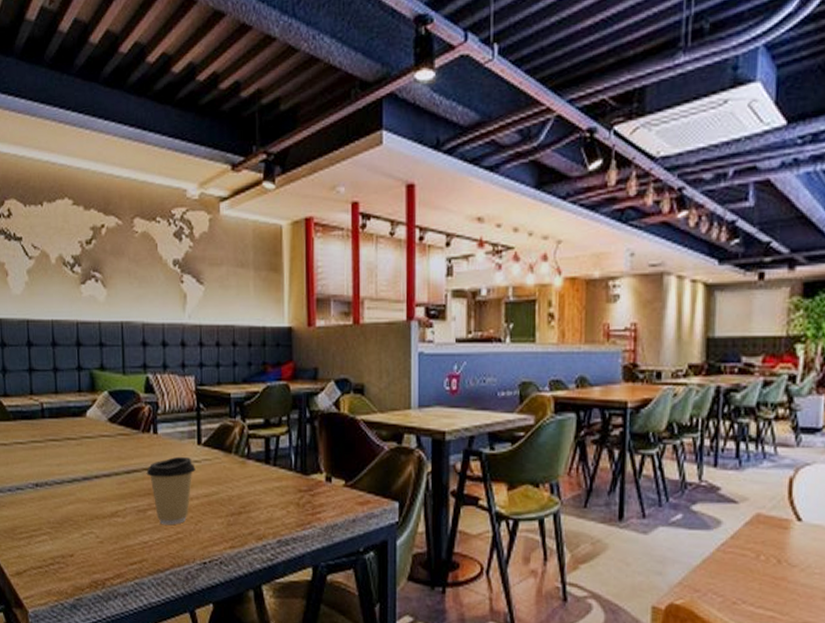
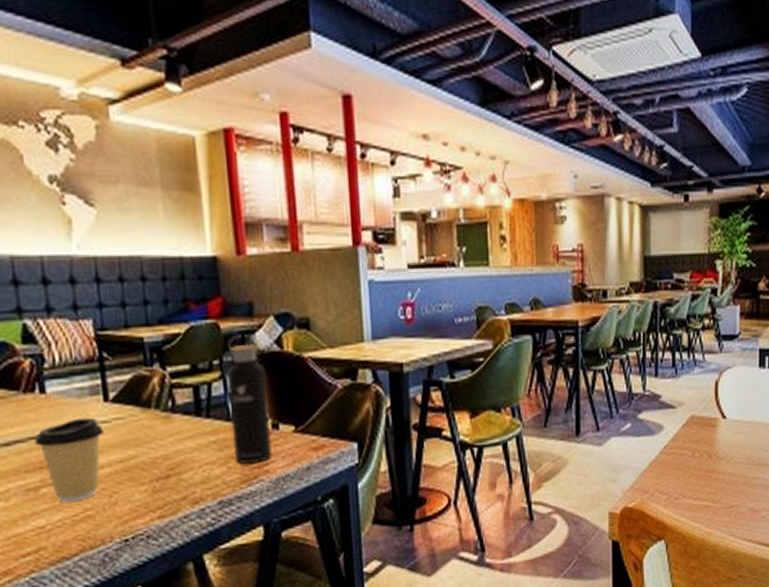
water bottle: none [292,396,325,511] -> present [227,334,273,465]

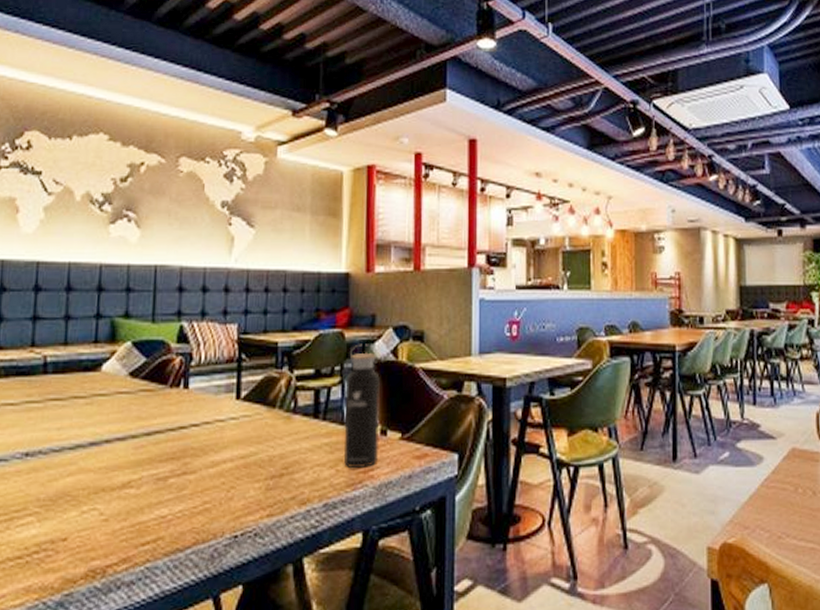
coffee cup: present [34,417,104,503] -> none [171,413,232,495]

